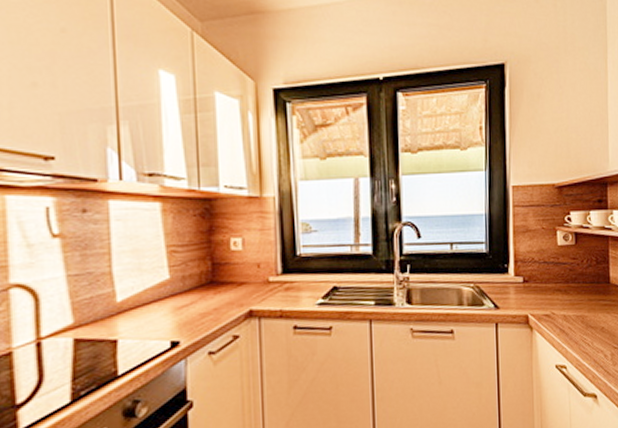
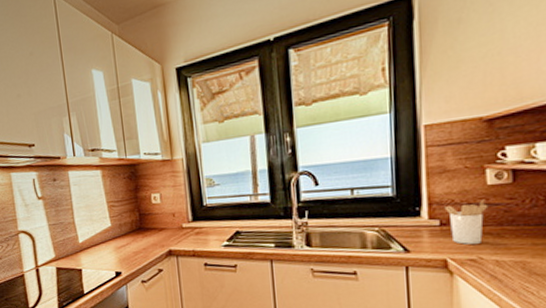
utensil holder: none [527,258,559,301] -> present [444,199,489,245]

